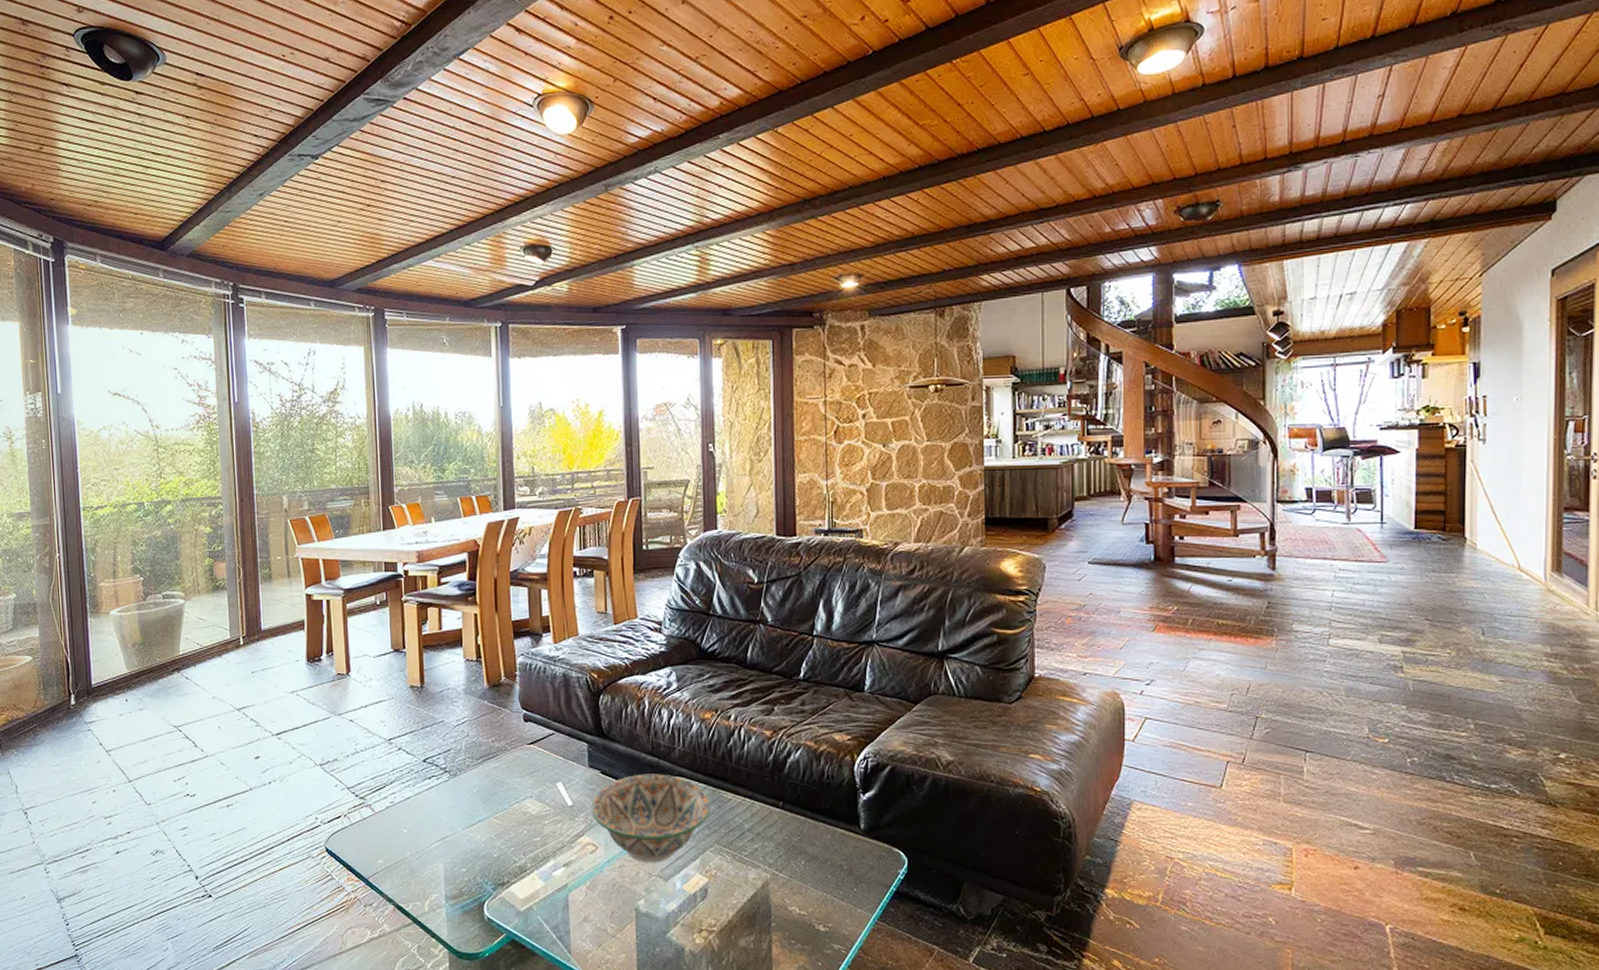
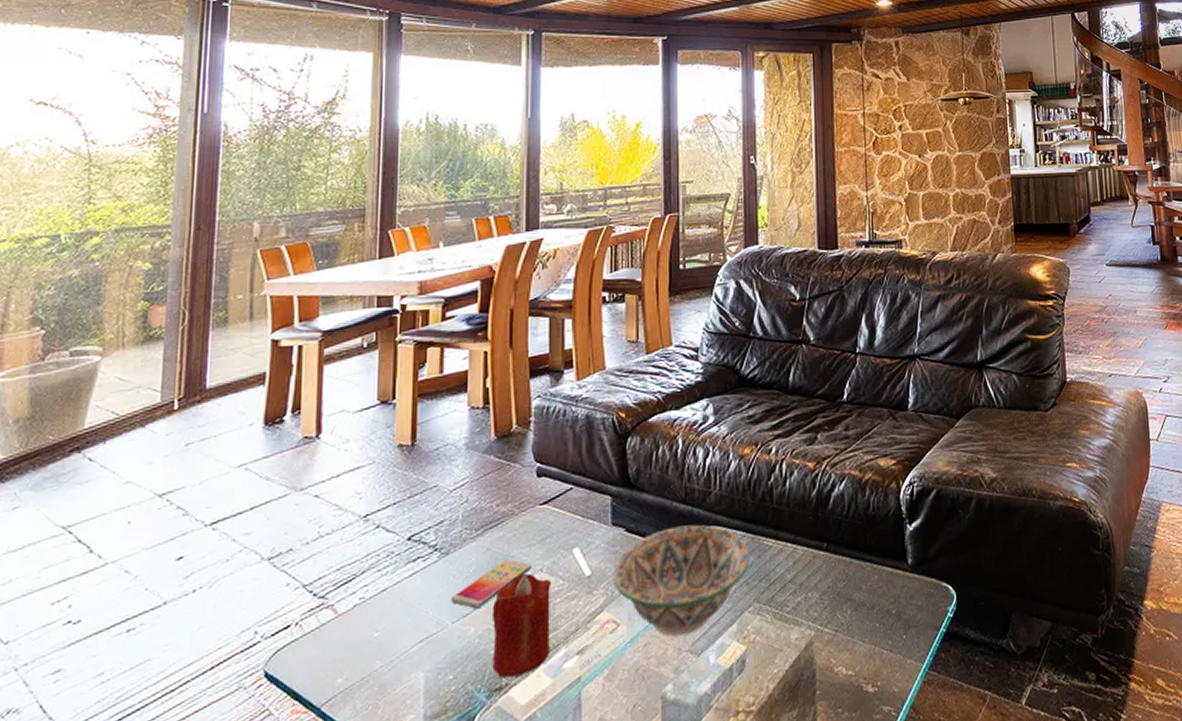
smartphone: none [460,785,524,821] -> present [451,559,532,609]
candle: none [493,799,541,876] -> present [491,574,552,677]

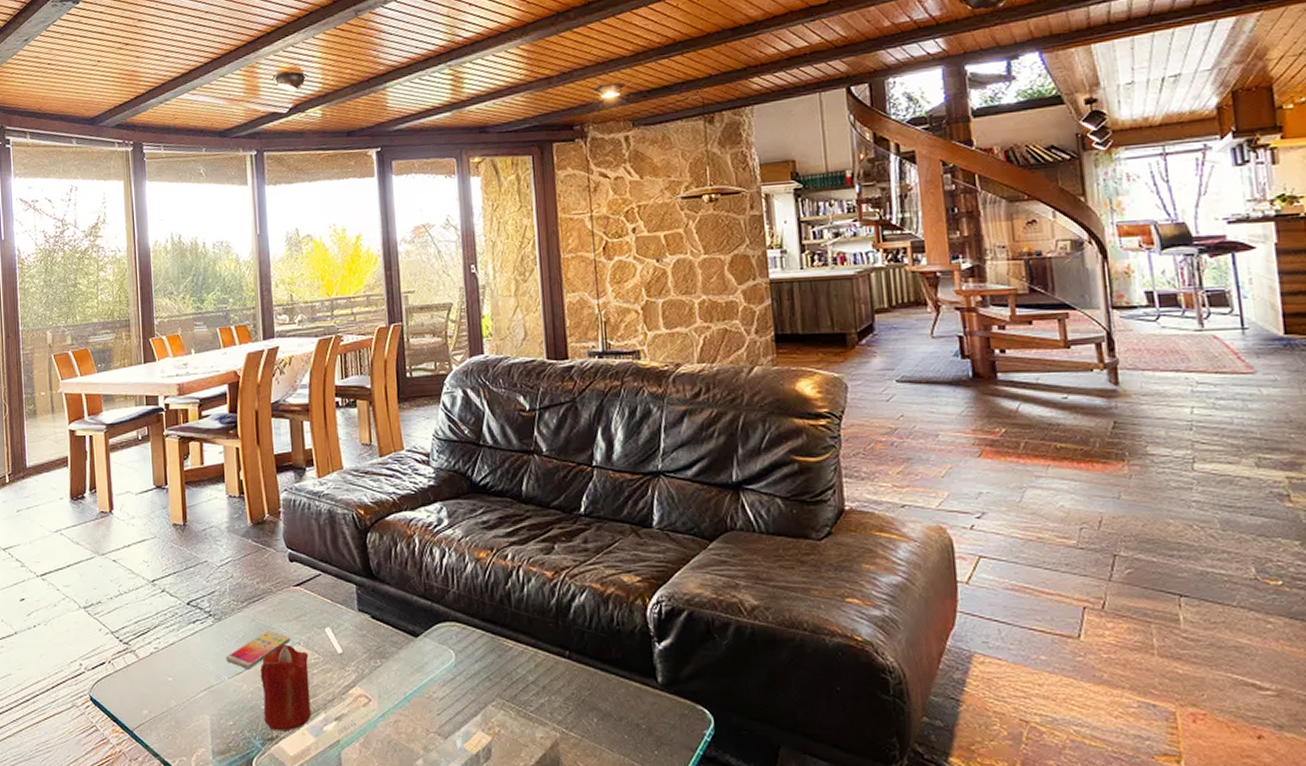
decorative bowl: present [612,524,751,636] -> none [361,618,492,718]

